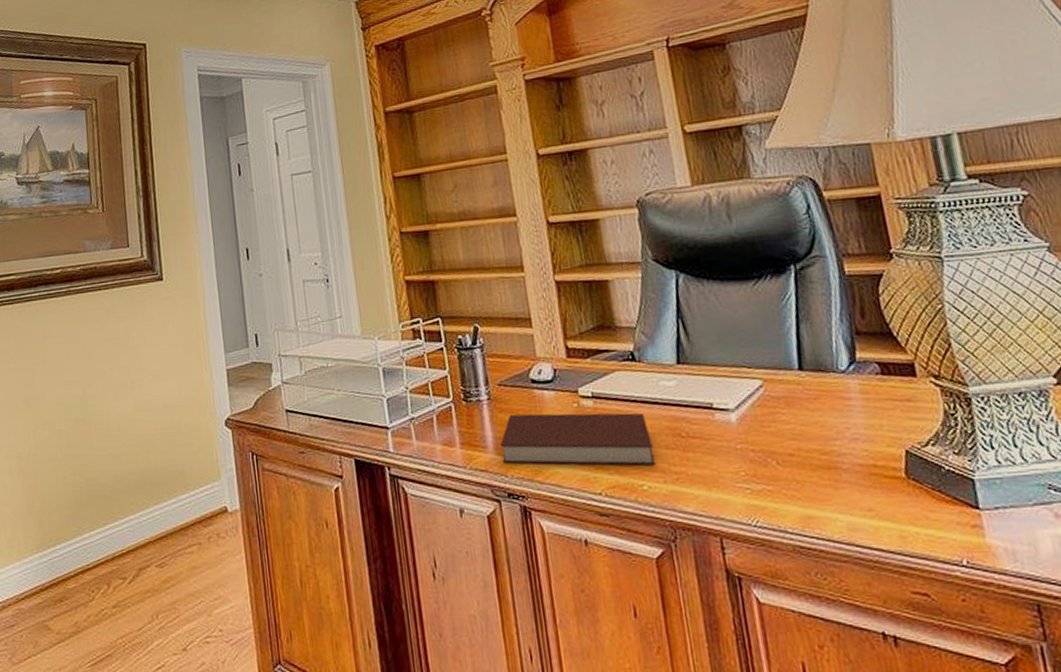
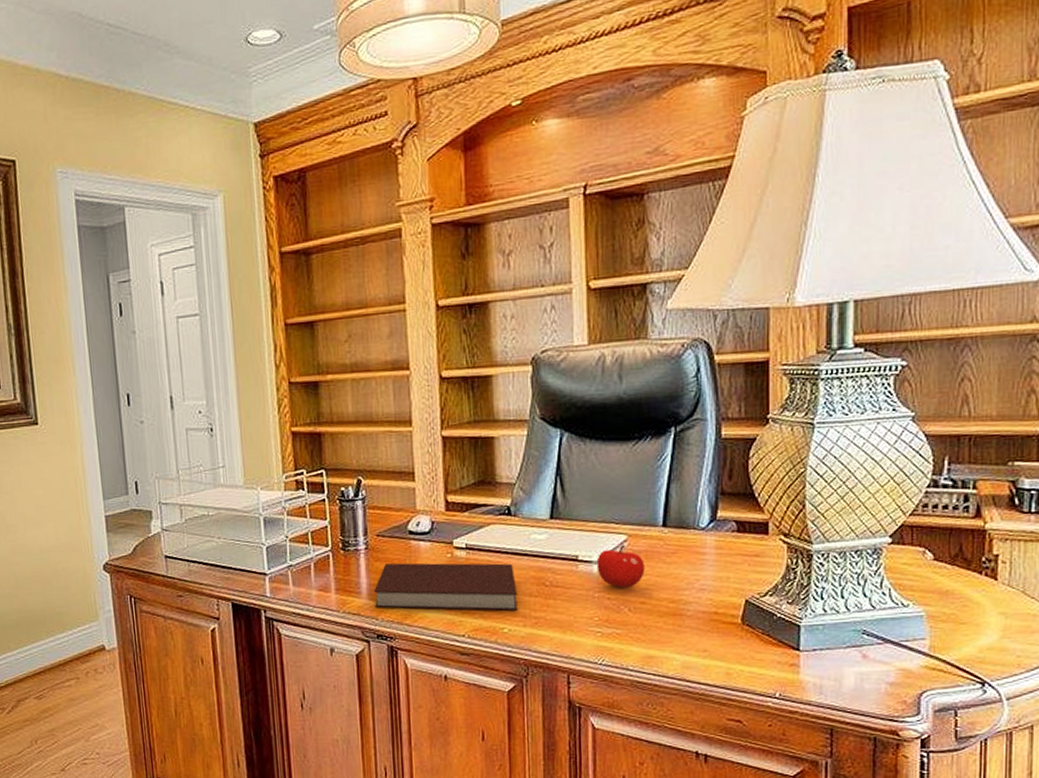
apple: none [733,390,788,439] -> present [596,544,645,588]

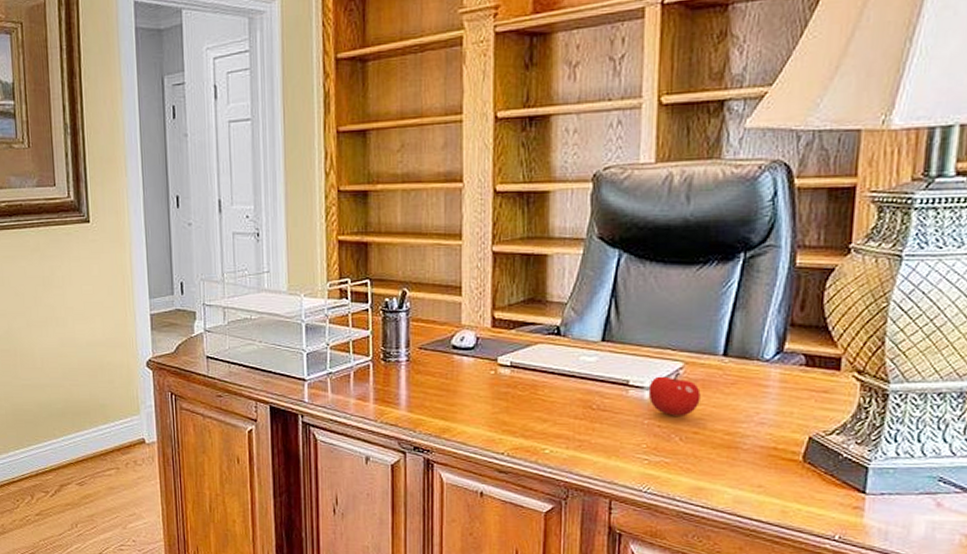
notebook: present [374,563,518,611] -> none [413,377,561,432]

